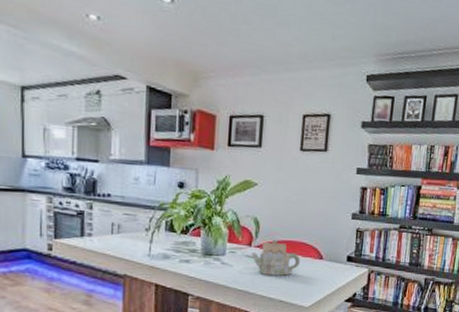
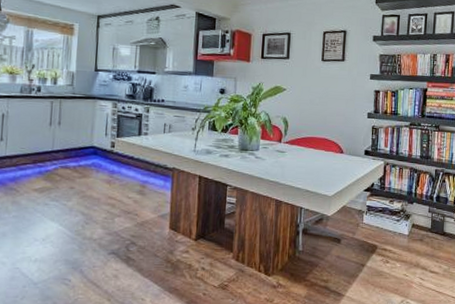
teapot: present [251,238,300,276] -> none [281,135,323,168]

